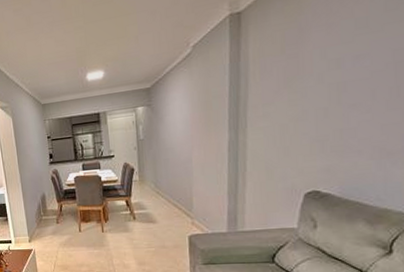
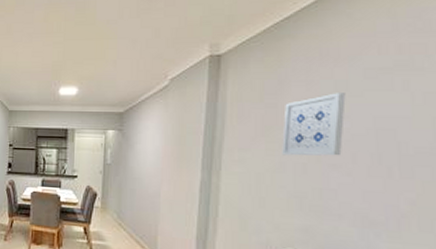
wall art: none [304,30,366,104] -> present [282,93,346,156]

